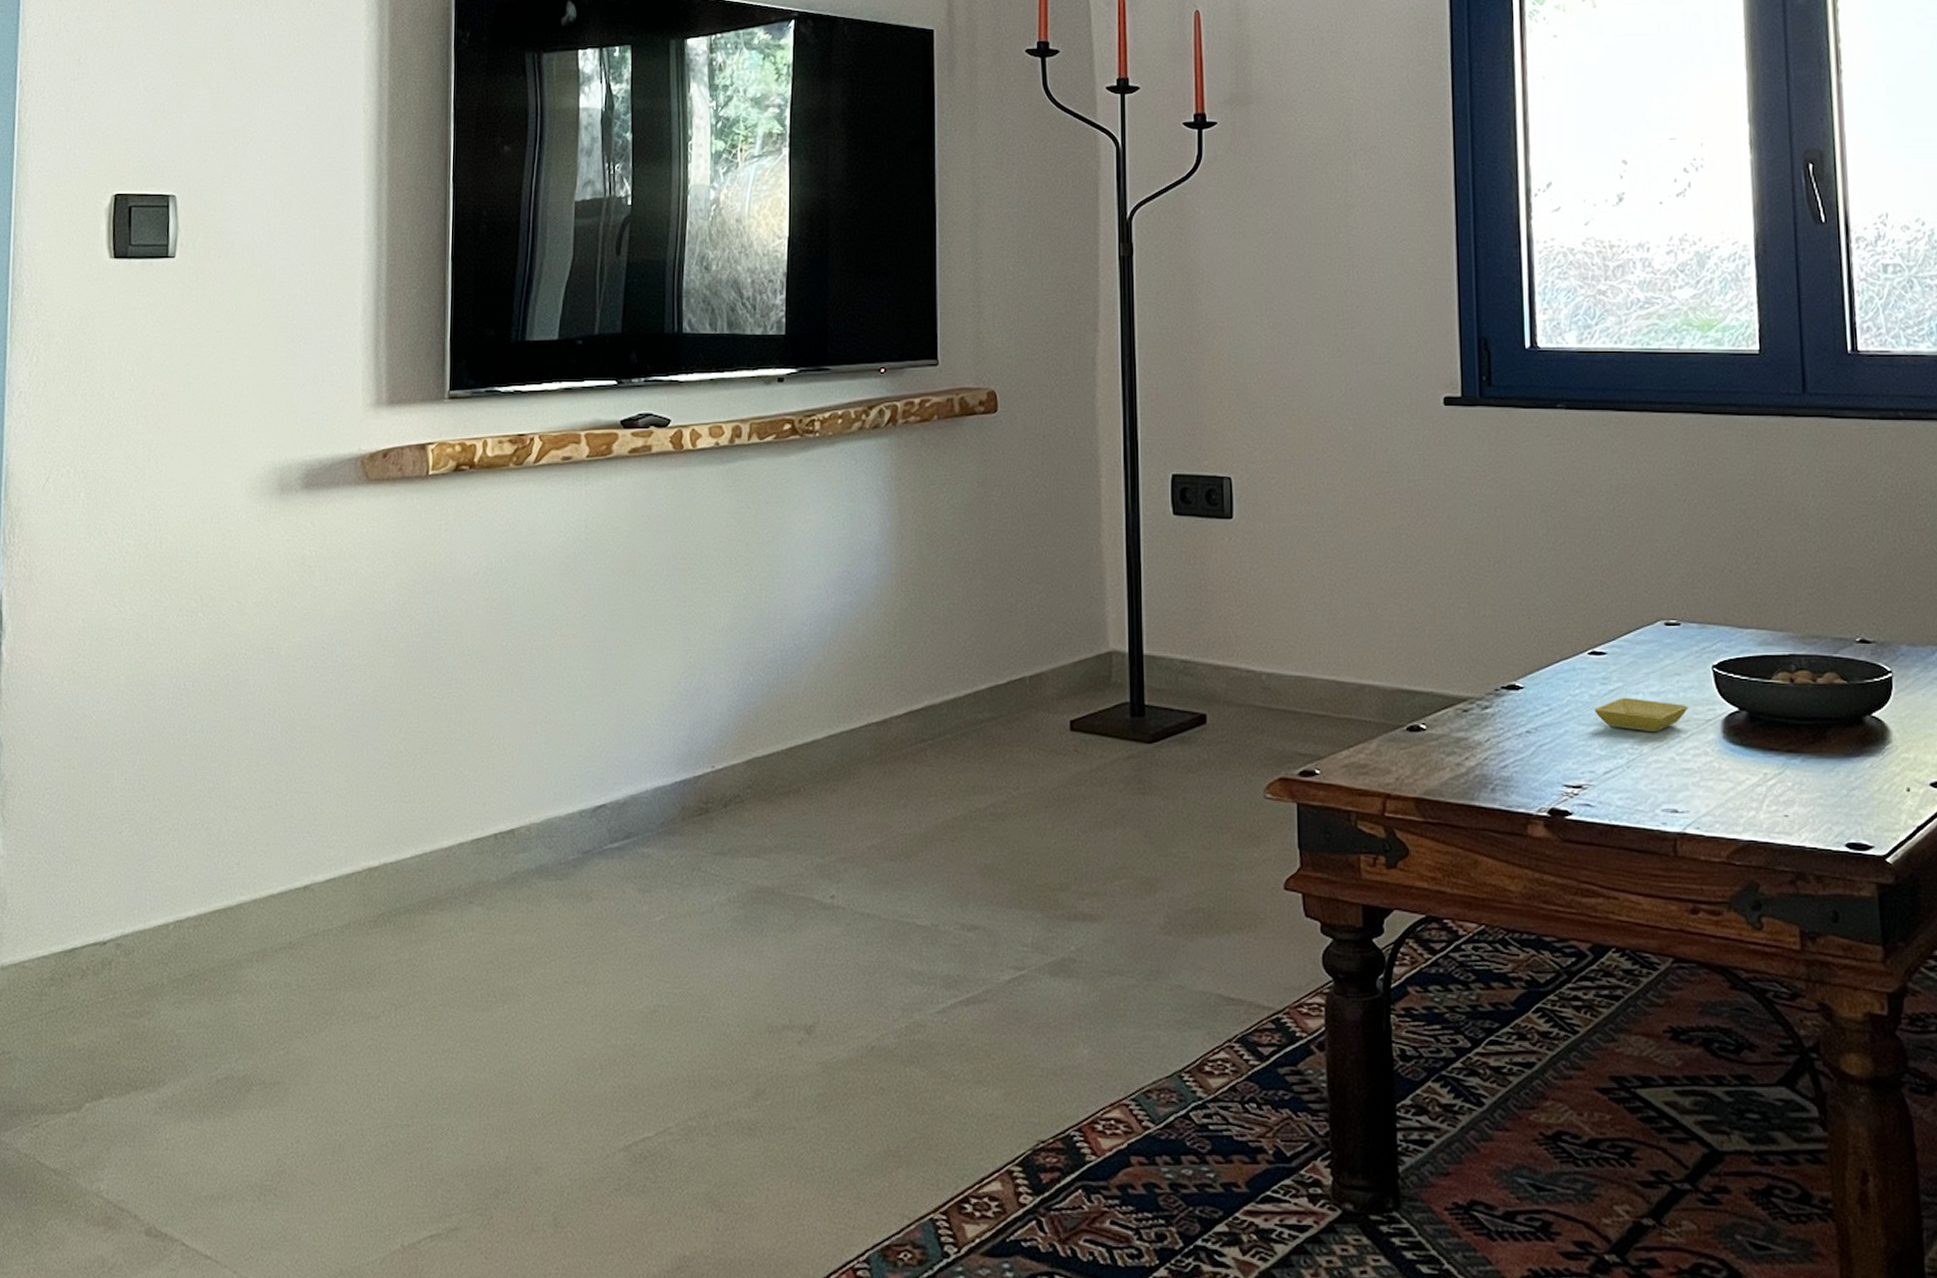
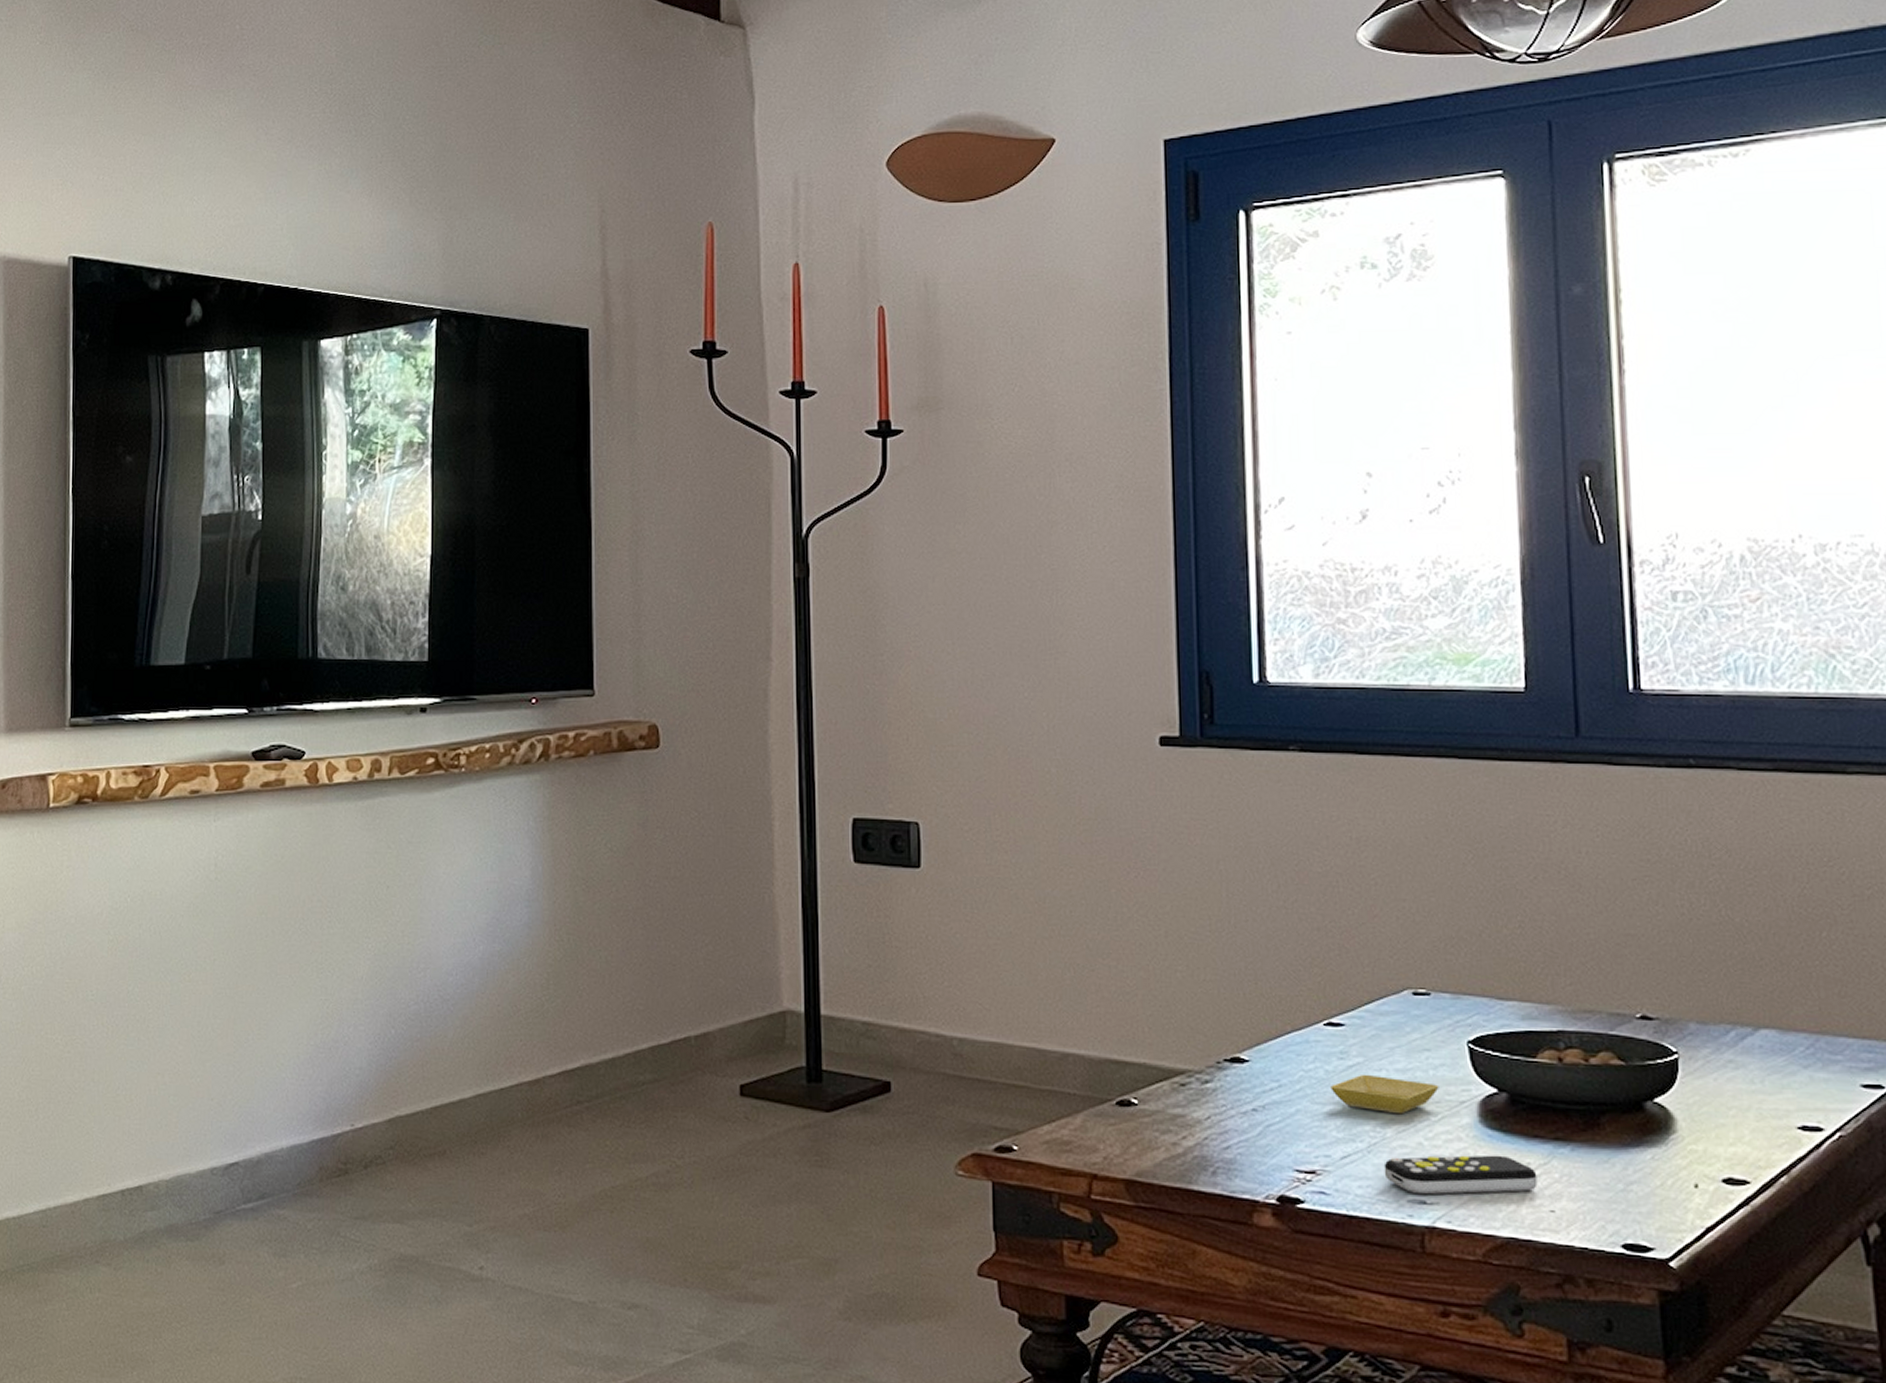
remote control: none [1641,767,1773,804] -> present [1384,1155,1538,1195]

